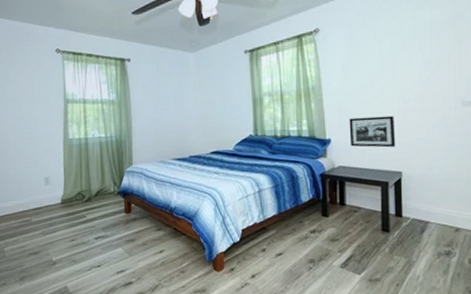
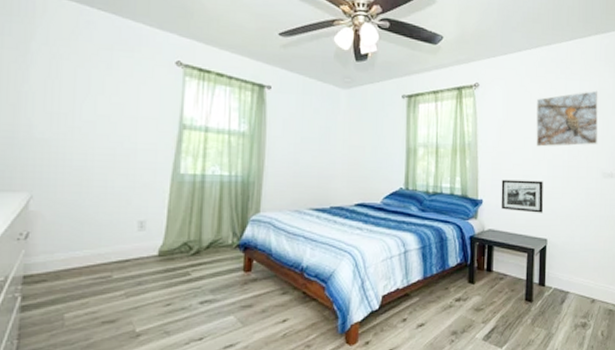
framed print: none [382,16,455,83] -> present [536,90,598,147]

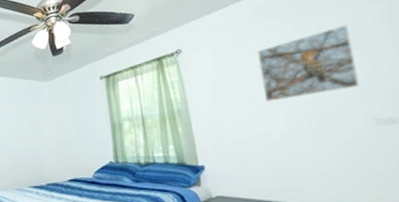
picture frame: present [501,179,544,213] -> none [225,138,289,175]

